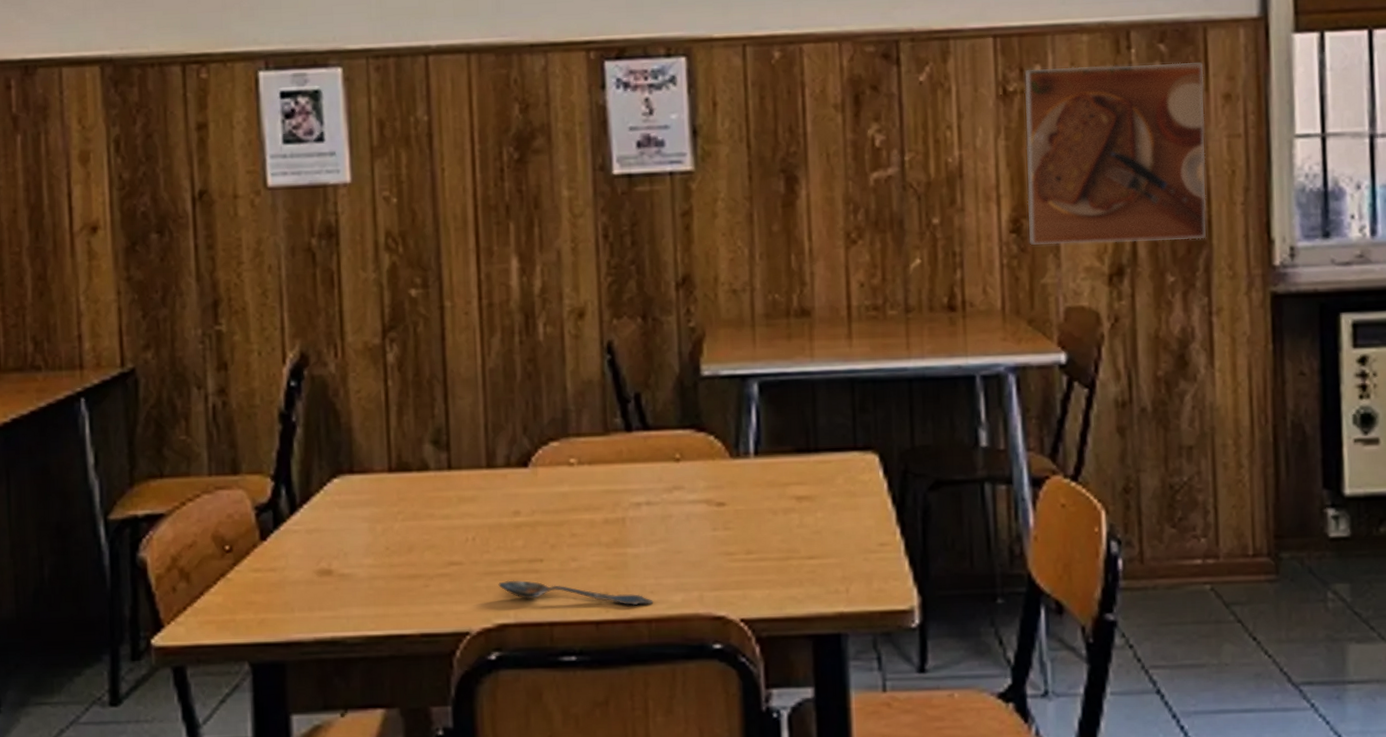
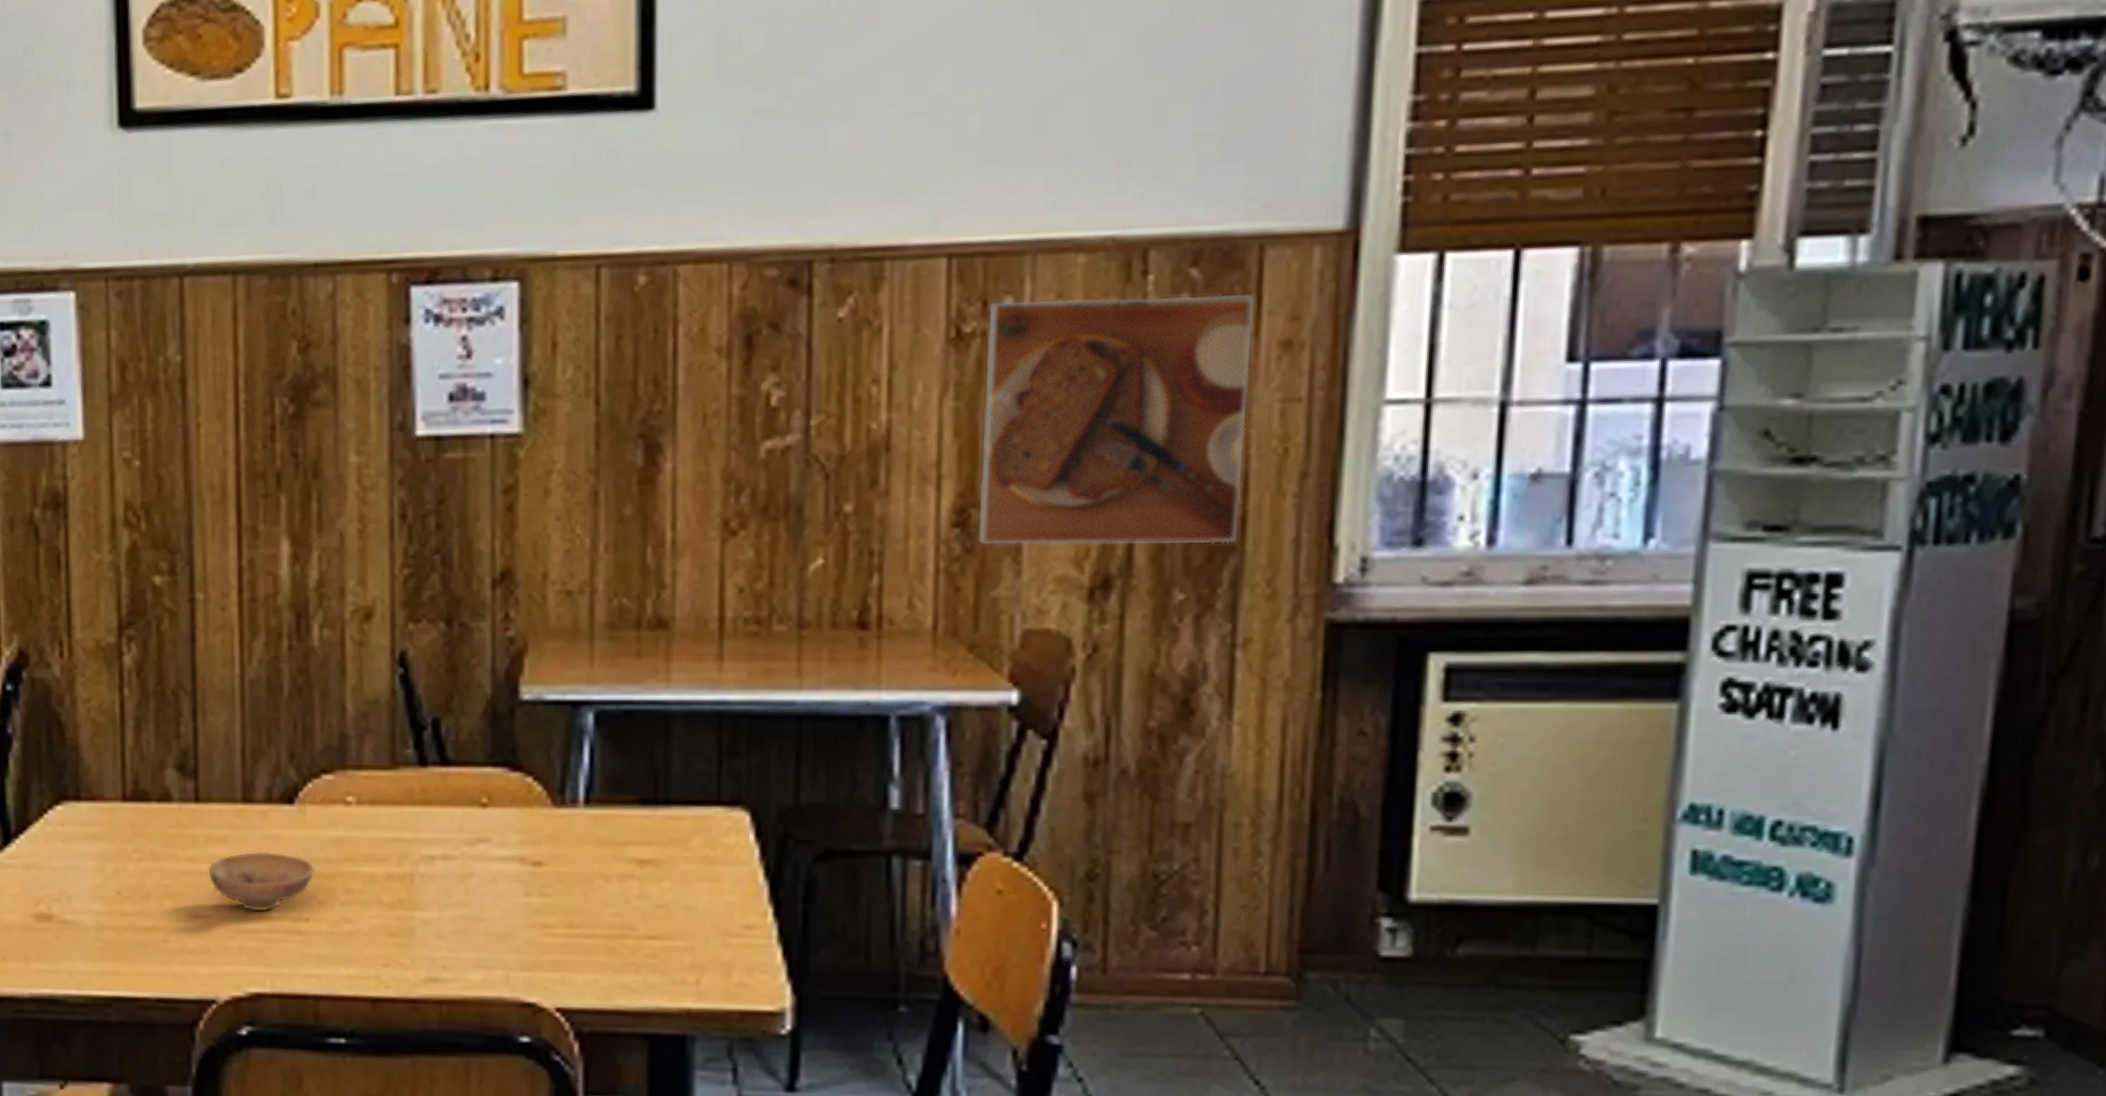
bowl: none [460,507,547,556] -> present [208,852,316,912]
spoon: present [498,580,654,606] -> none [253,941,446,983]

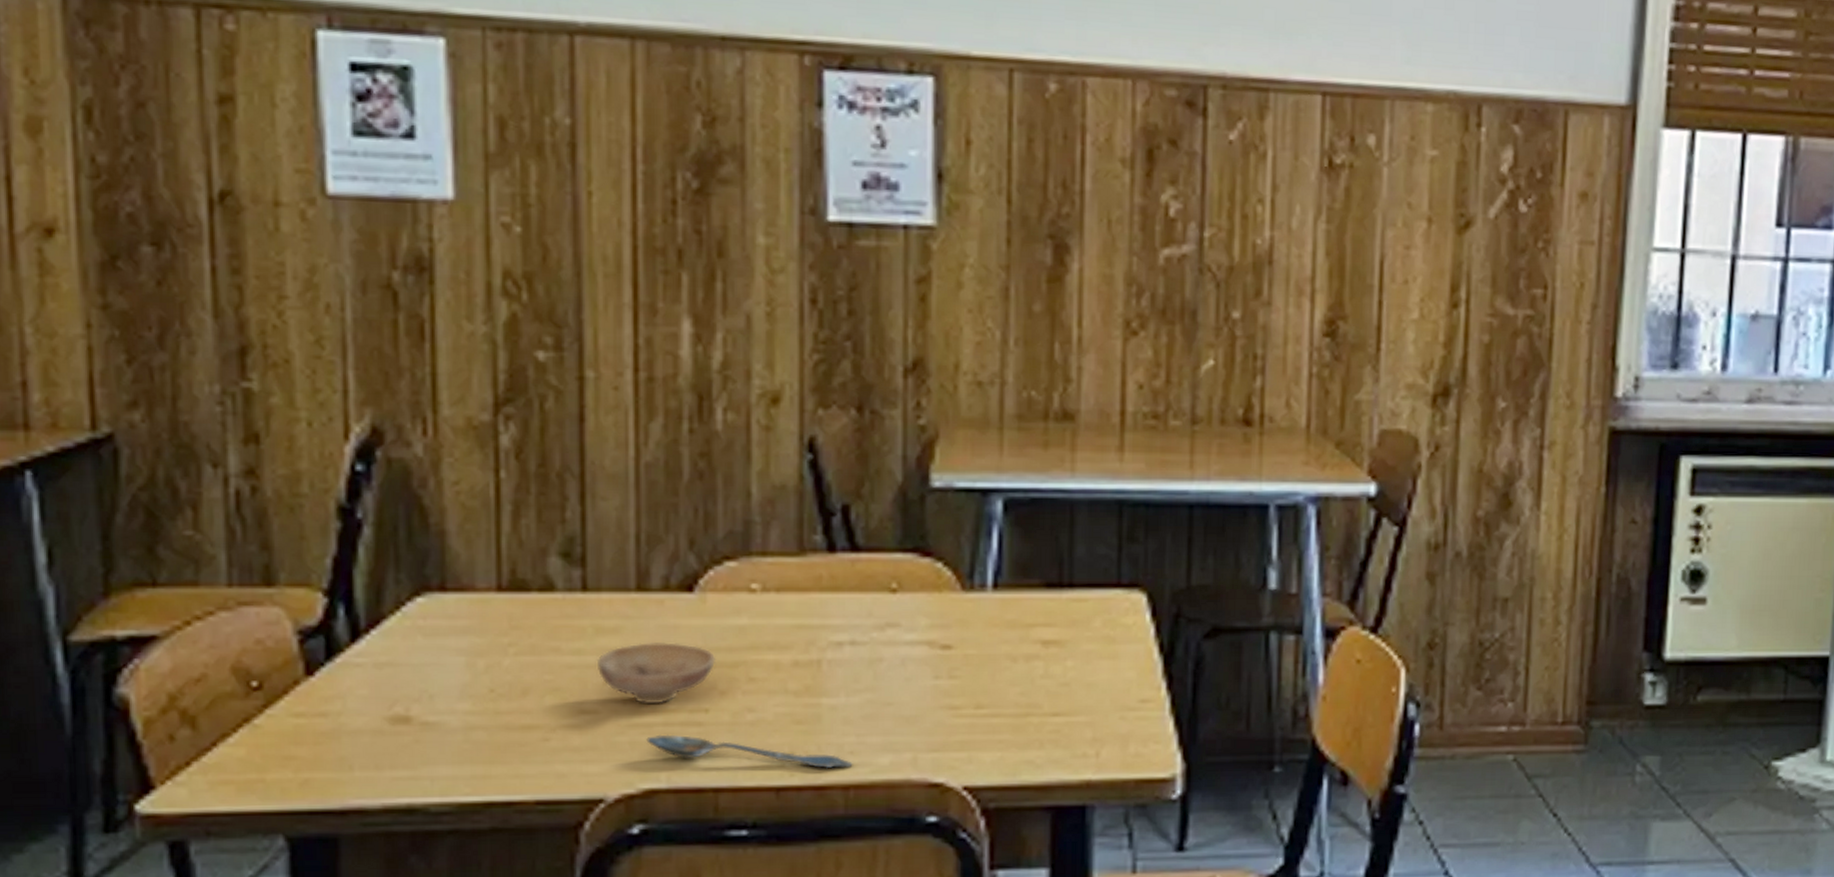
spoon: none [253,941,446,983] -> present [646,734,853,769]
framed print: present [978,295,1254,545] -> none [1344,138,1560,361]

